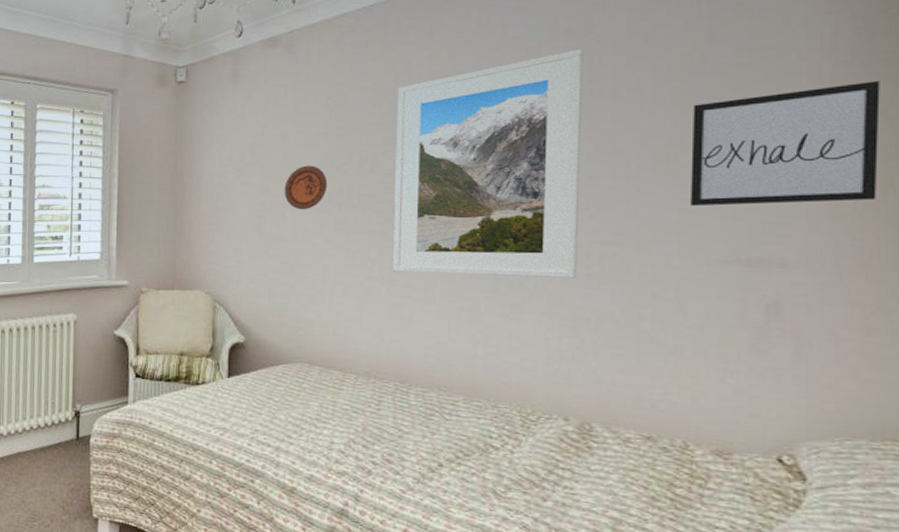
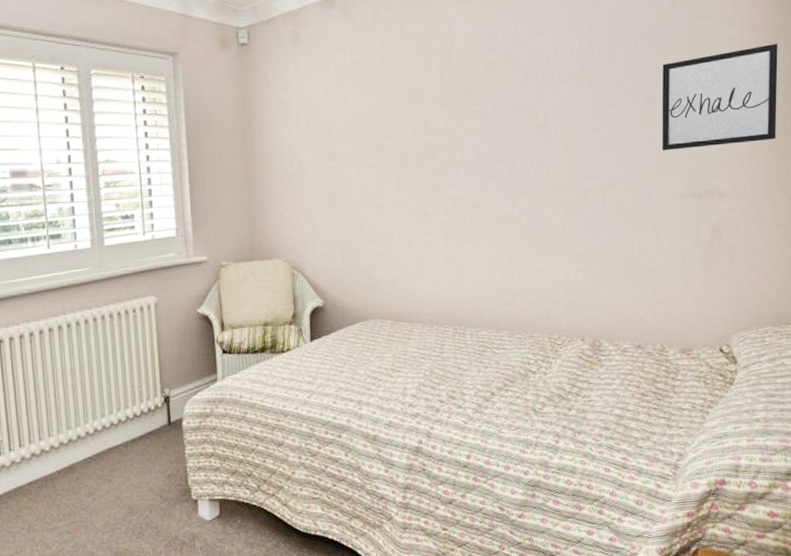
decorative plate: present [284,165,328,210] -> none [349,128,388,172]
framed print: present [393,49,583,278] -> none [442,14,587,225]

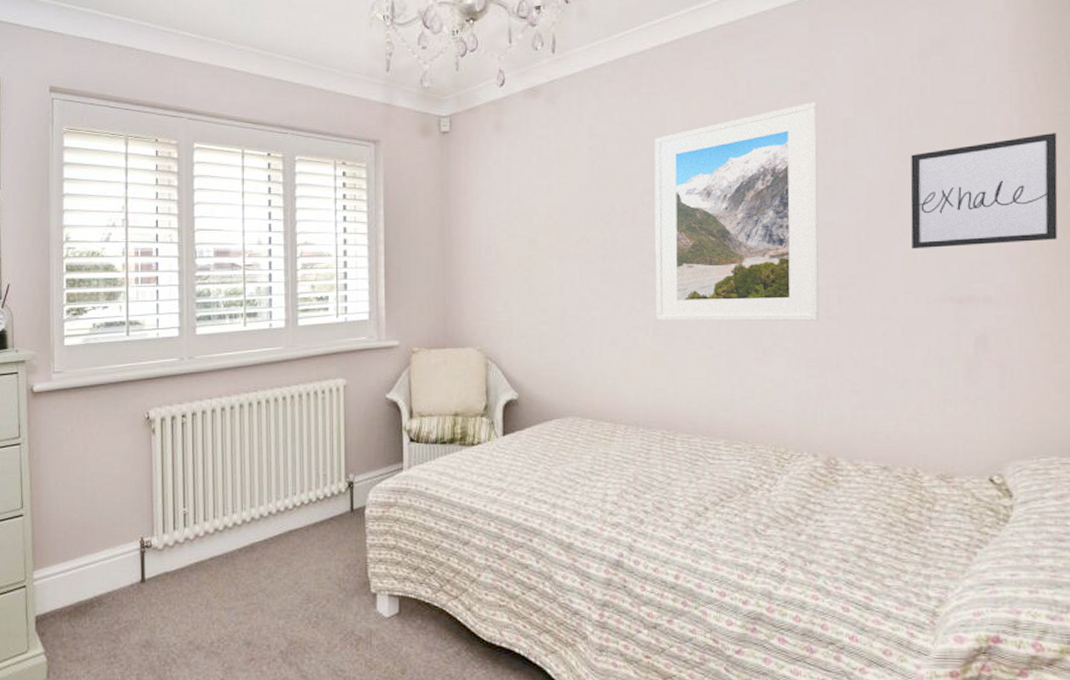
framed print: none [442,14,587,225] -> present [654,102,820,321]

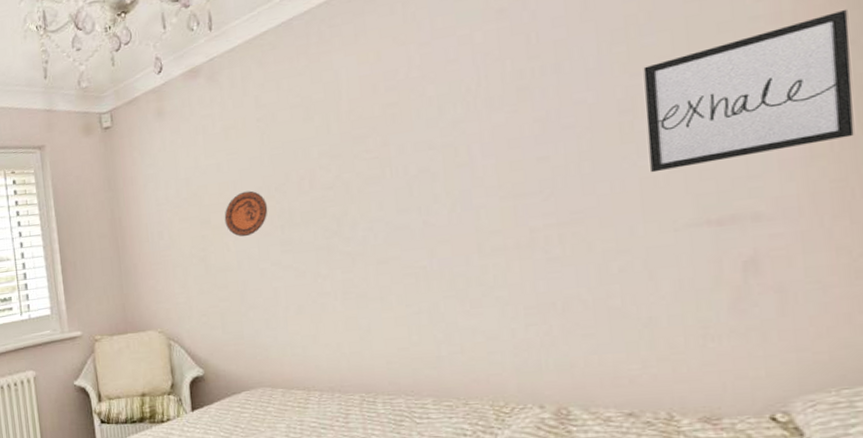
decorative plate: none [551,217,592,262] -> present [224,190,268,237]
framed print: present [654,102,820,321] -> none [328,28,538,284]

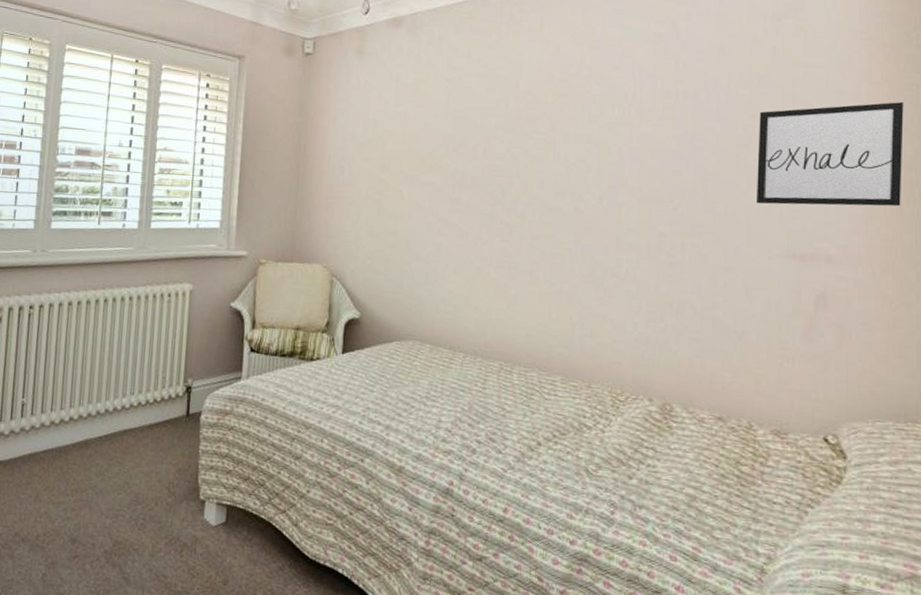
decorative plate: present [224,190,268,237] -> none [402,145,444,189]

